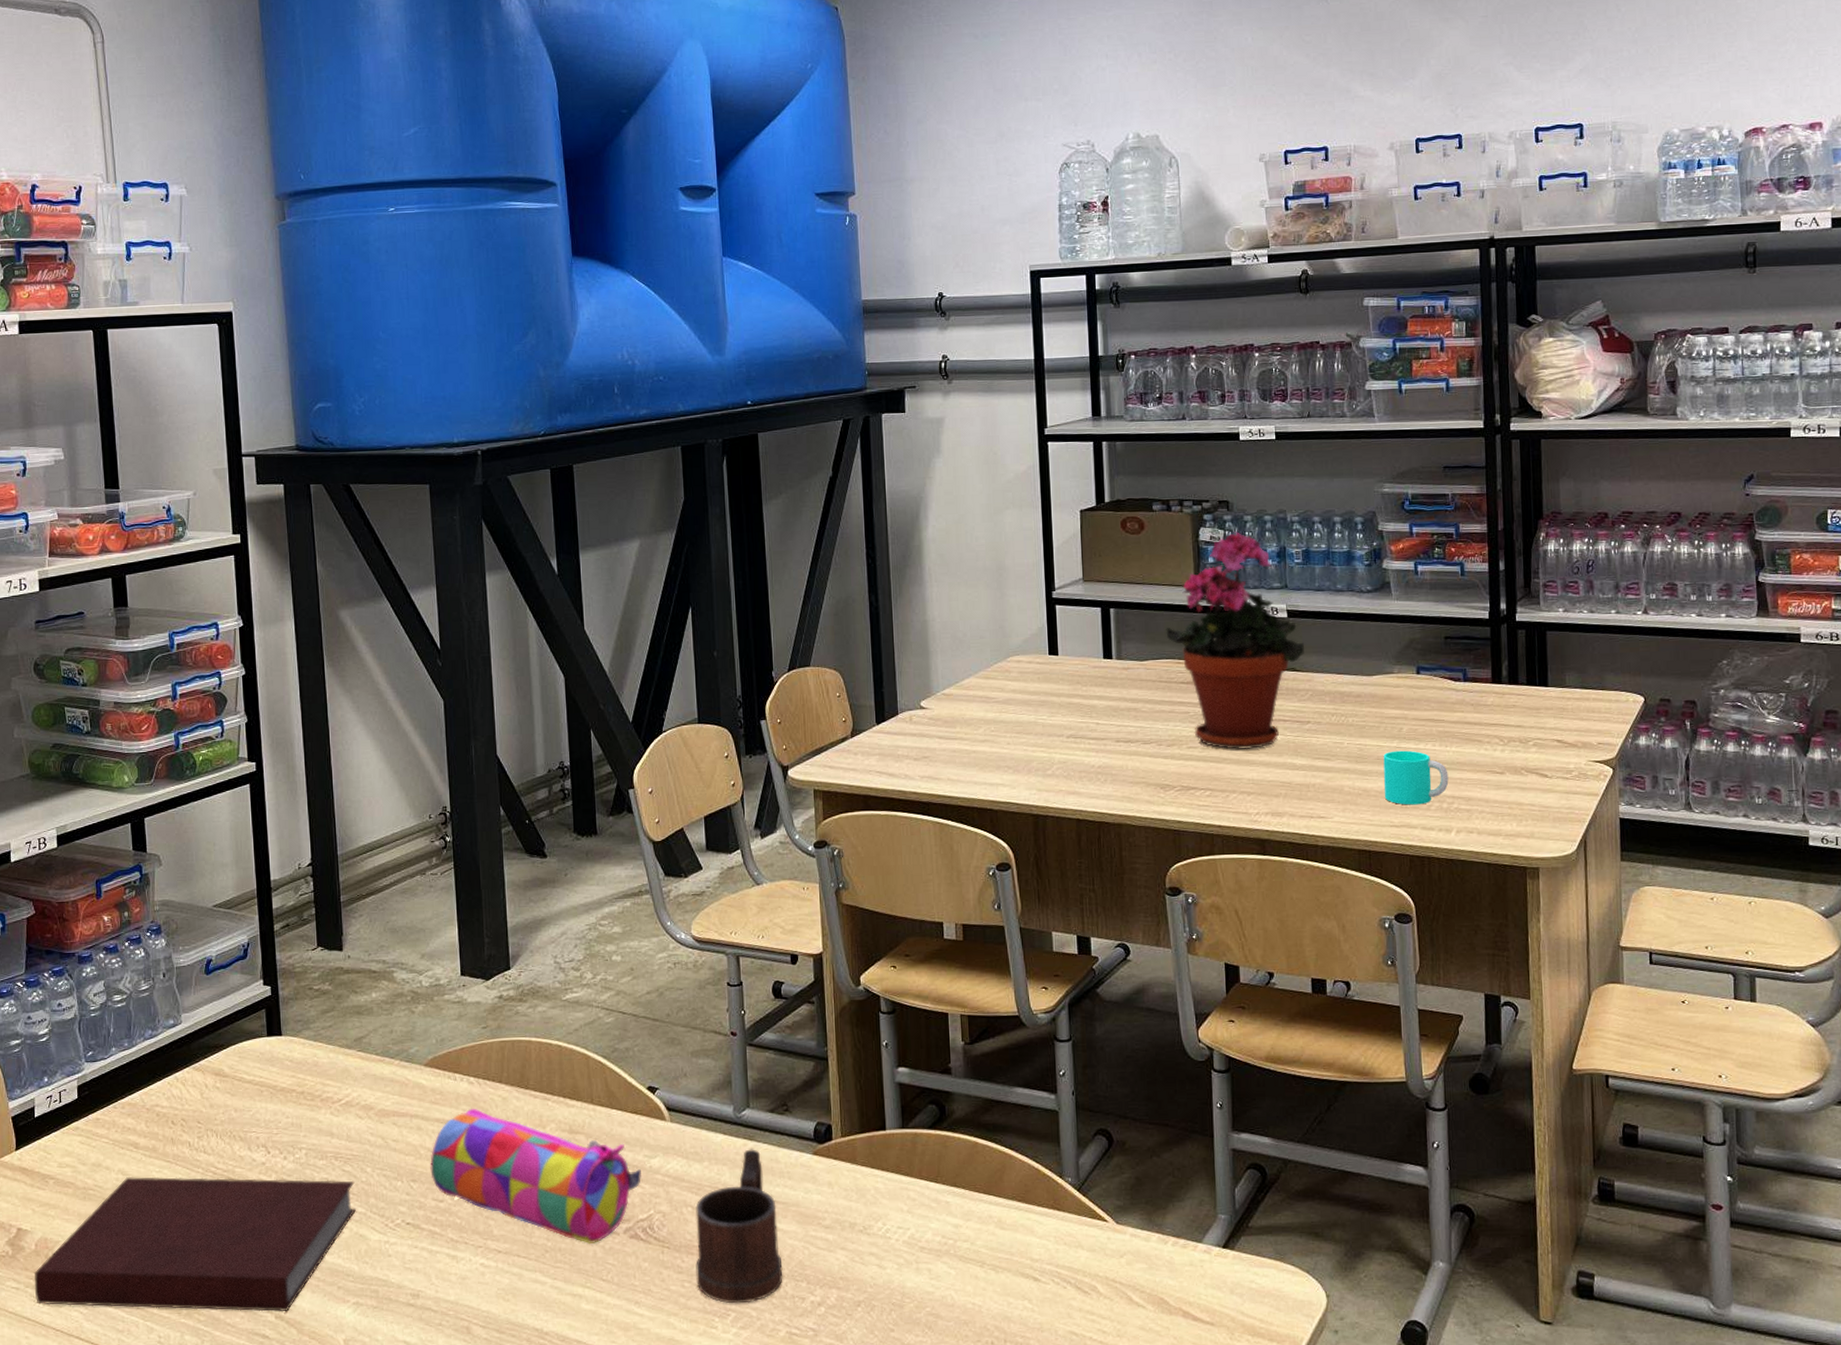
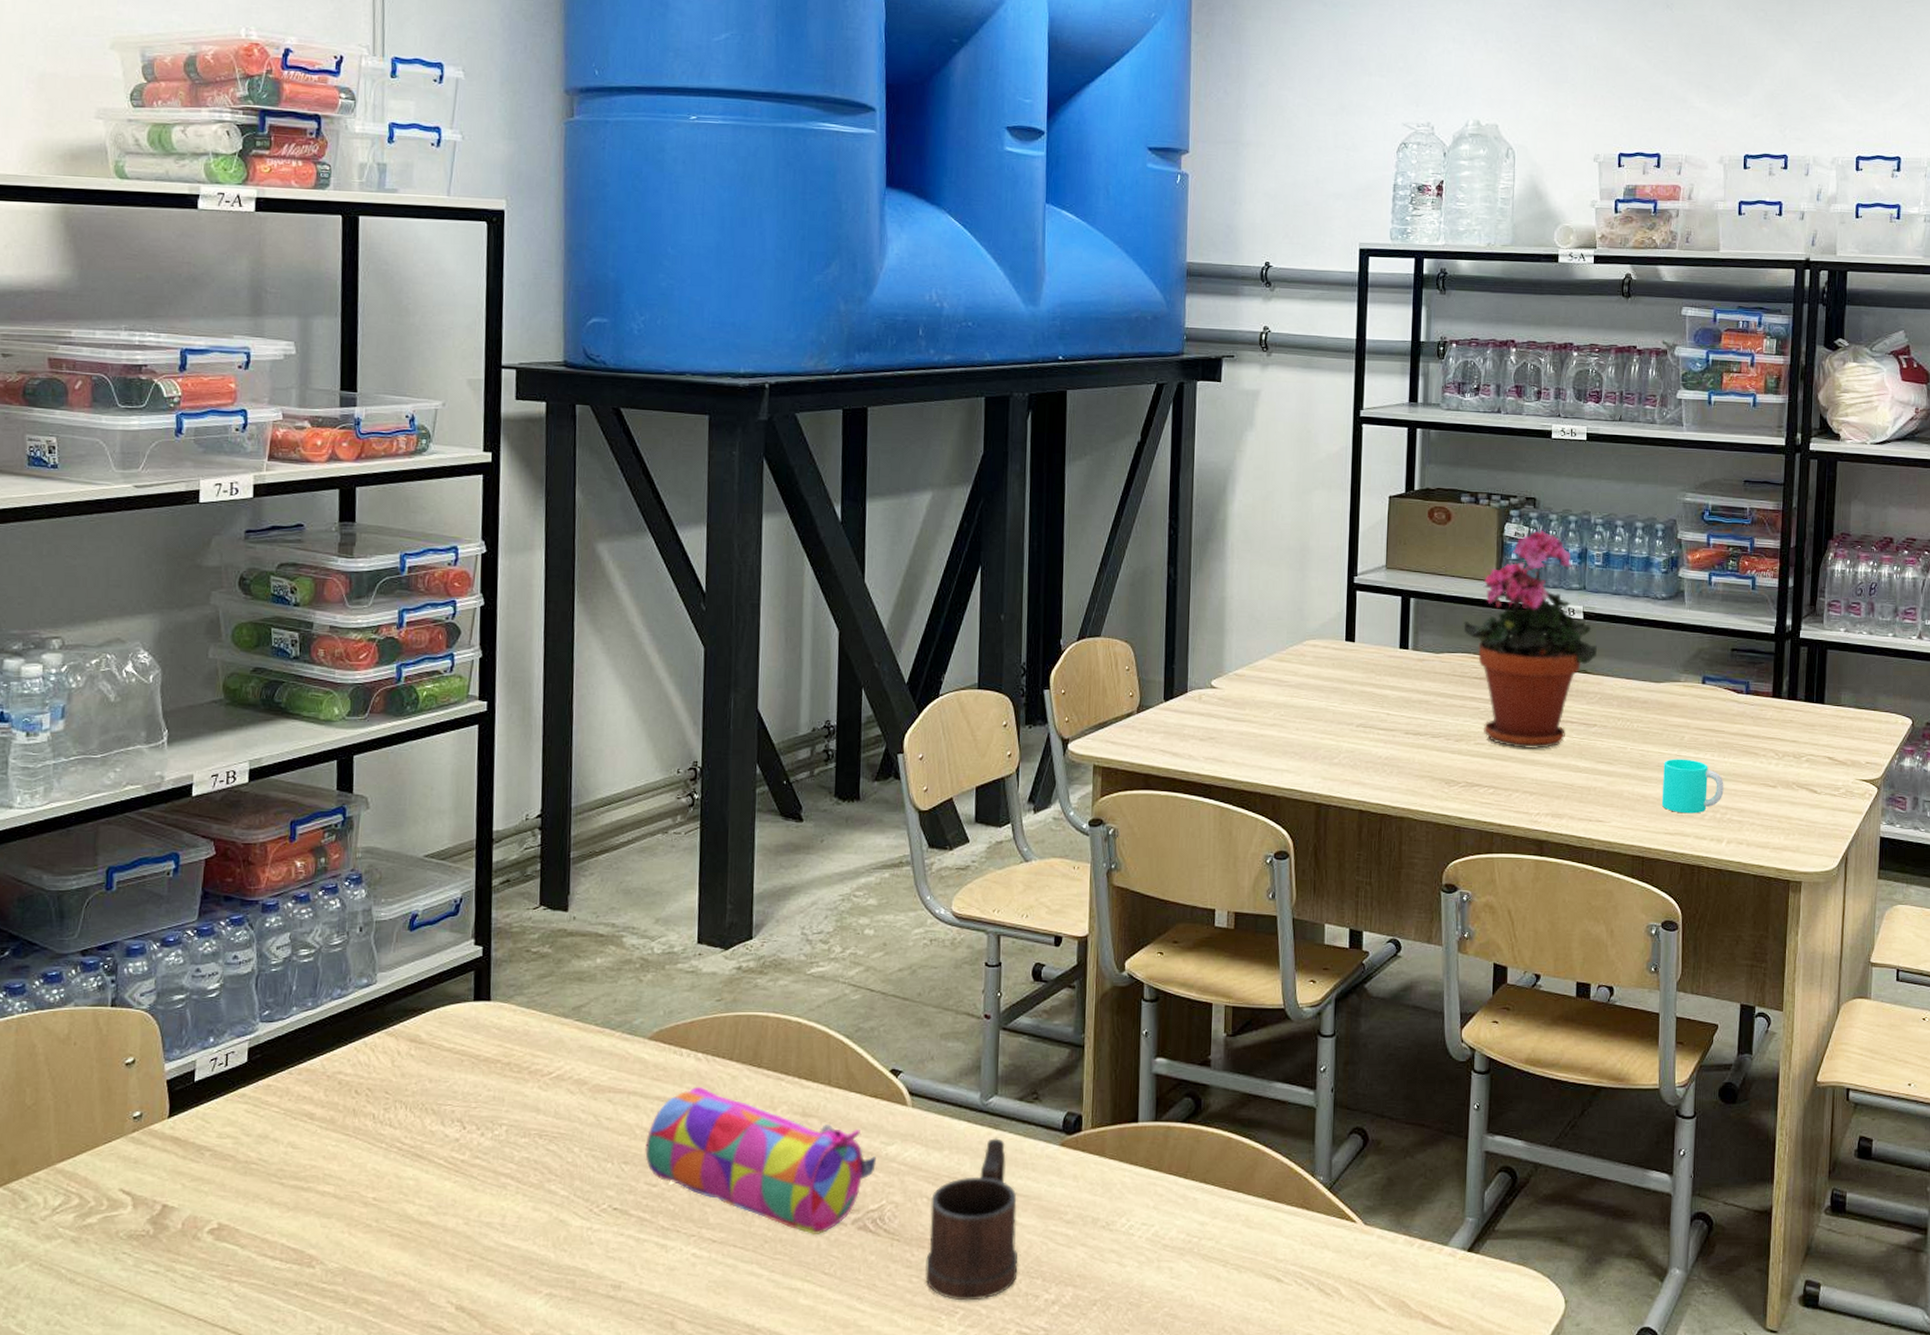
notebook: present [33,1176,356,1312] -> none [176,1150,559,1303]

